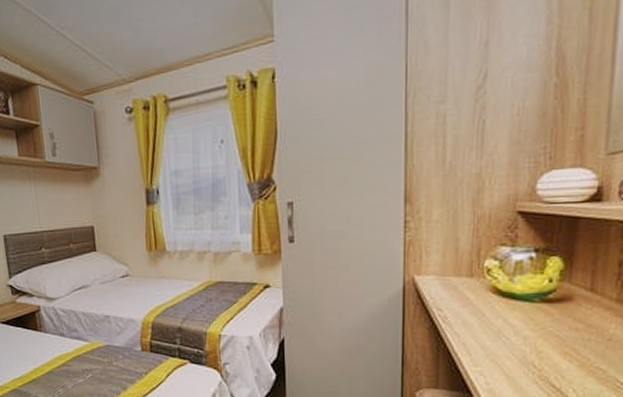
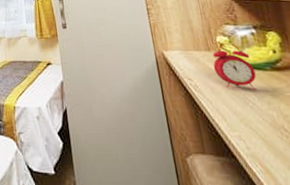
alarm clock: none [471,269,521,323] -> present [213,43,257,90]

